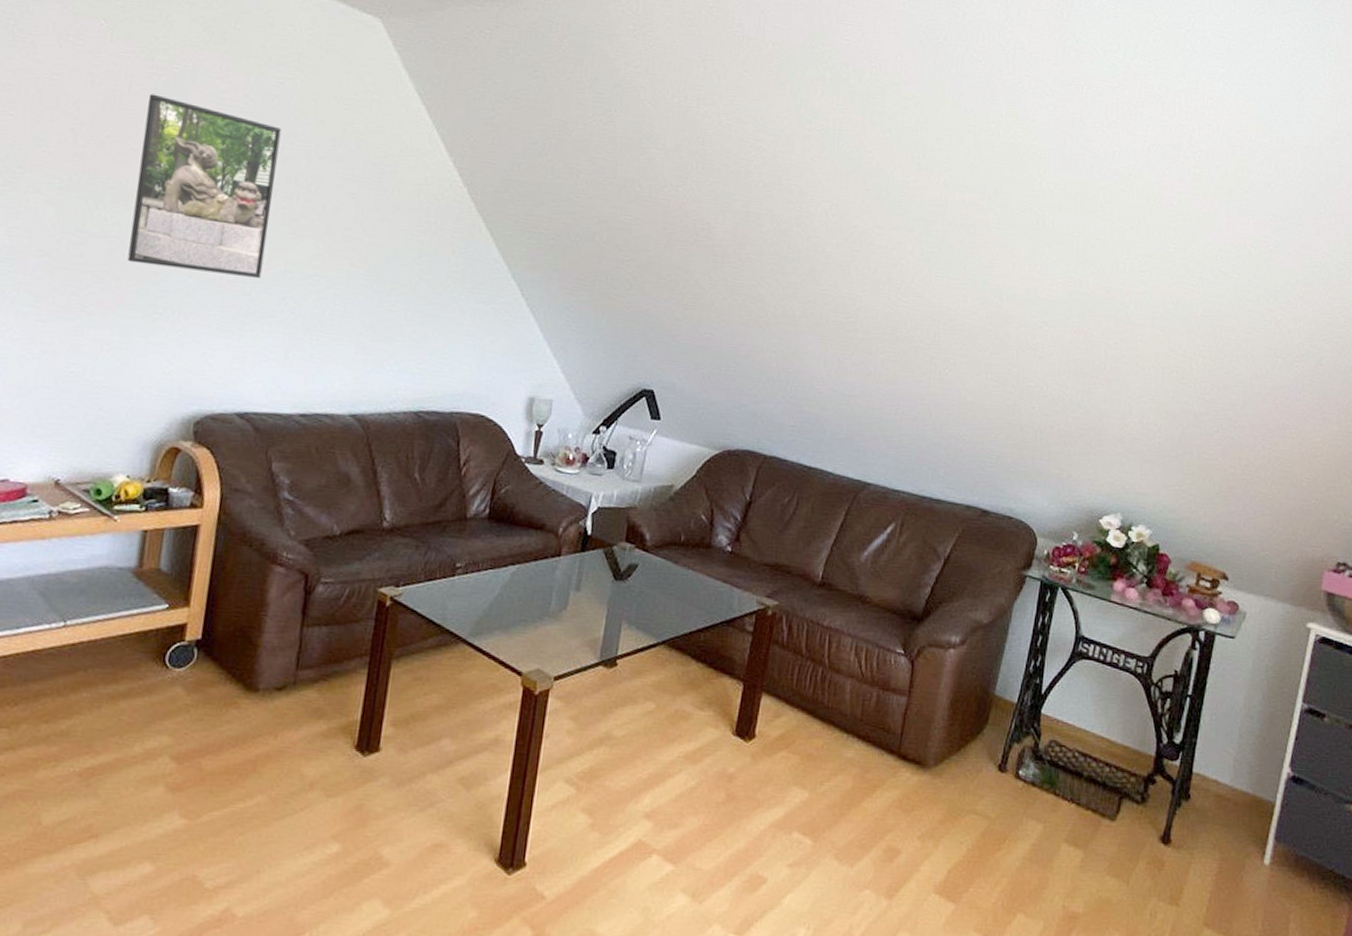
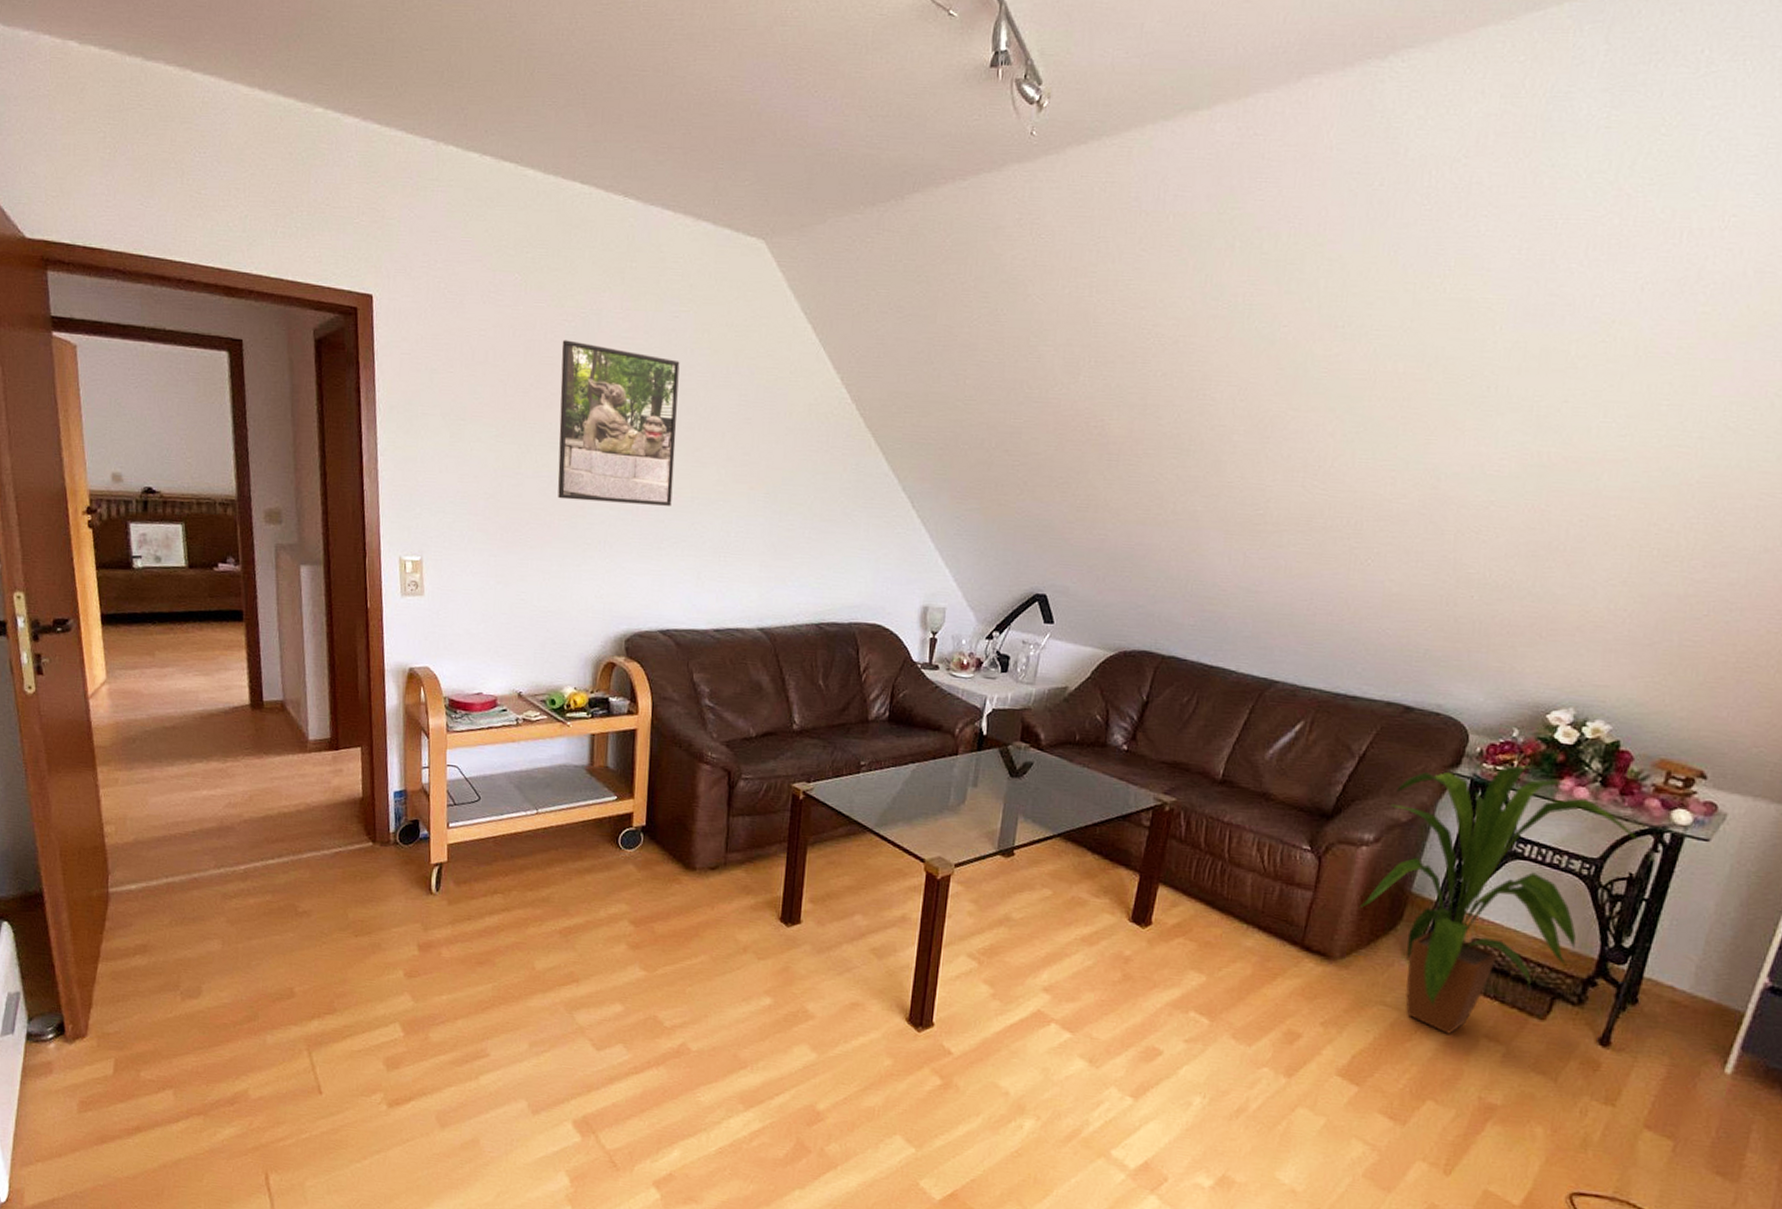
house plant: none [949,567,1180,841] -> present [1359,765,1638,1034]

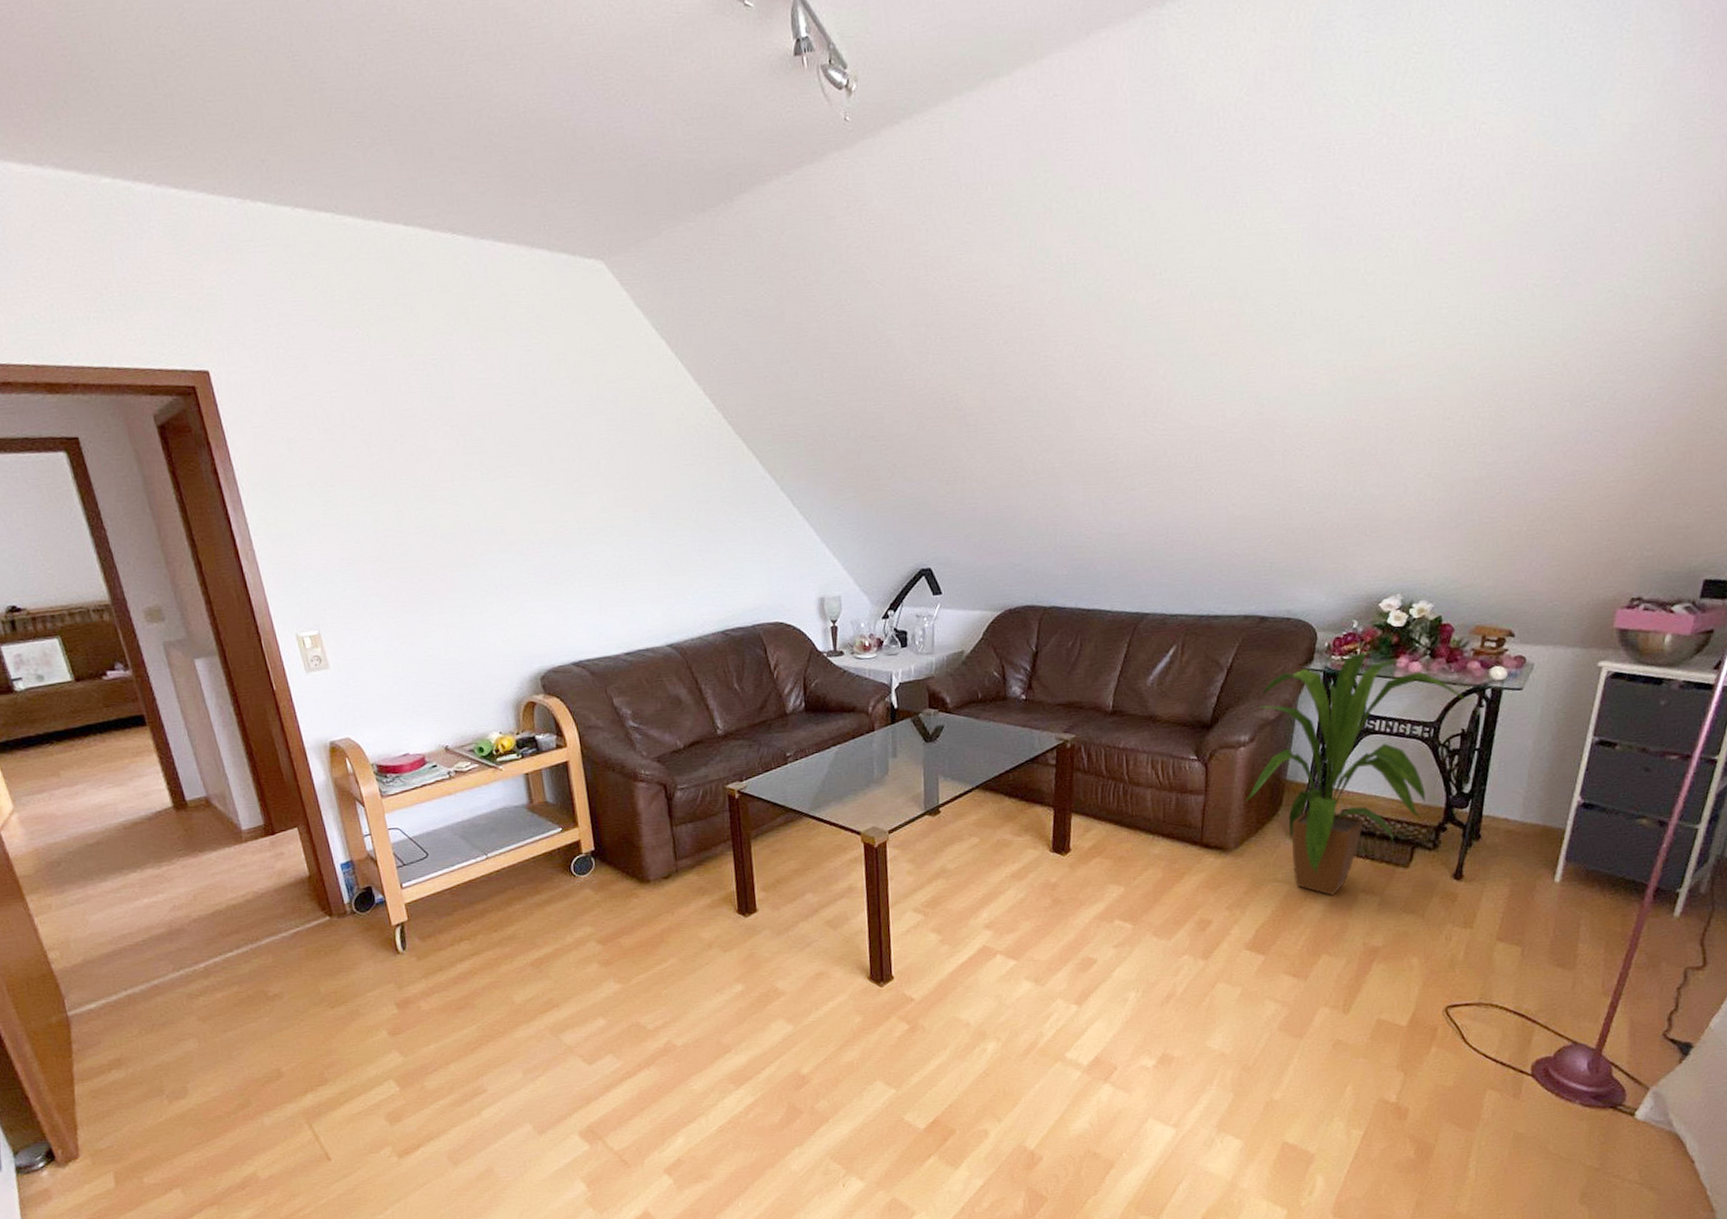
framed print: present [557,340,680,506] -> none [418,389,561,551]

